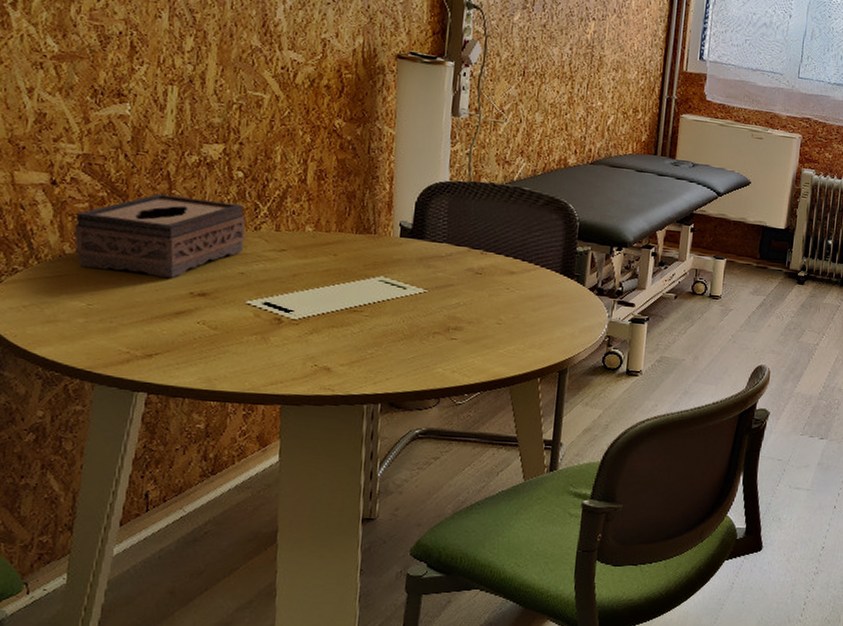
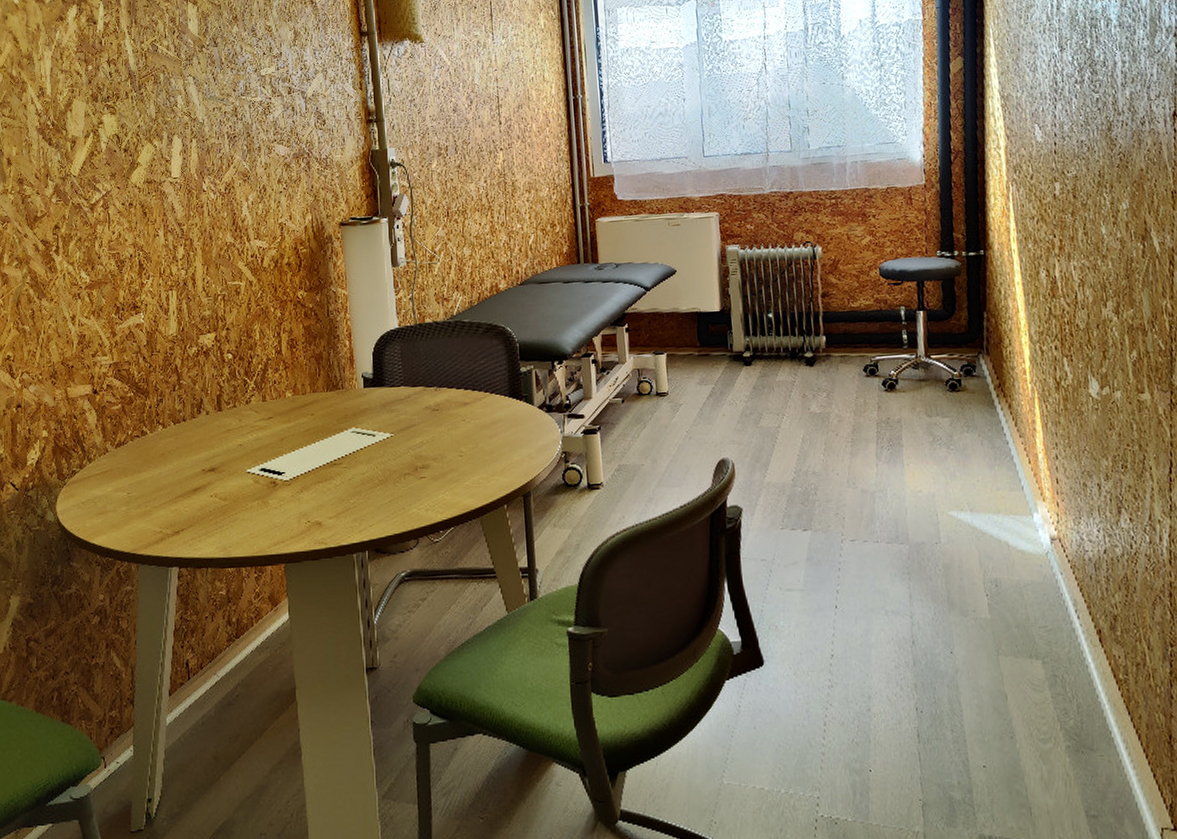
tissue box: present [74,194,246,278] -> none [113,383,240,461]

